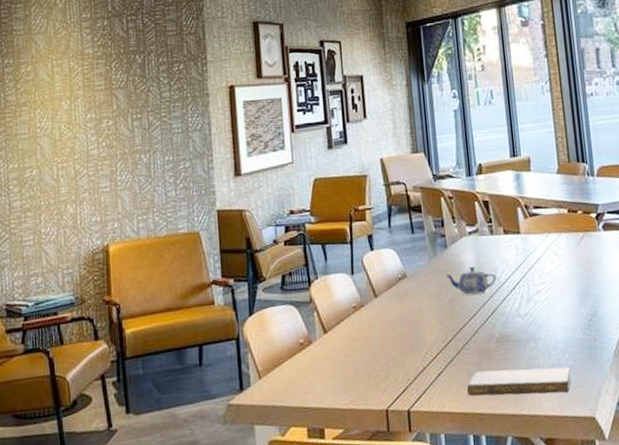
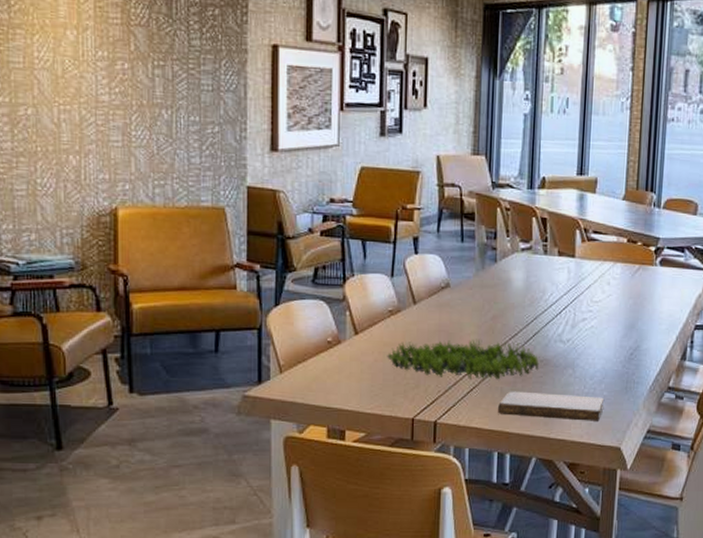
plant: none [356,322,502,366] -> present [387,339,540,380]
teapot: present [445,266,497,295] -> none [491,284,544,314]

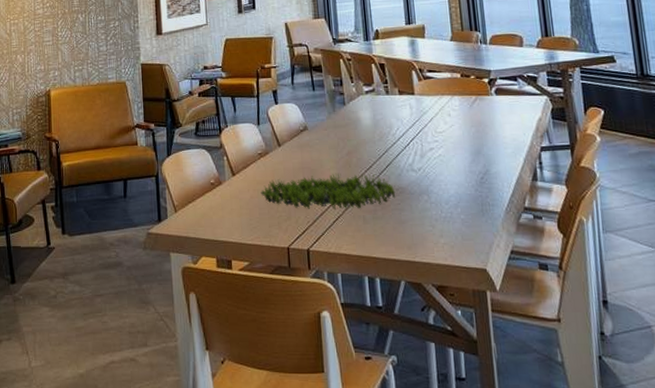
notebook: present [498,391,605,421] -> none [363,218,463,244]

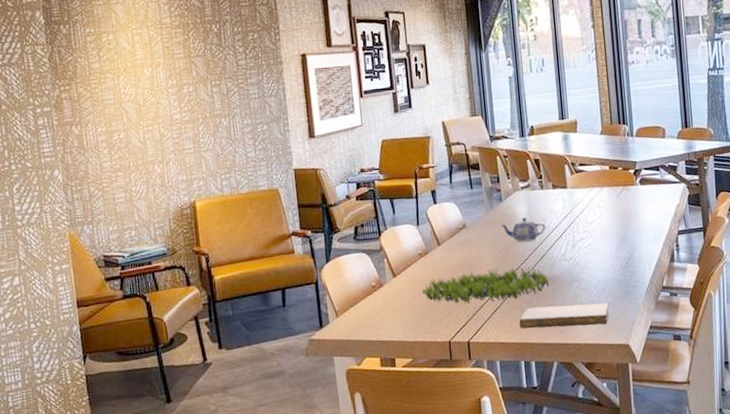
teapot: none [343,122,392,148] -> present [501,217,546,242]
notebook: none [363,218,463,244] -> present [519,303,609,329]

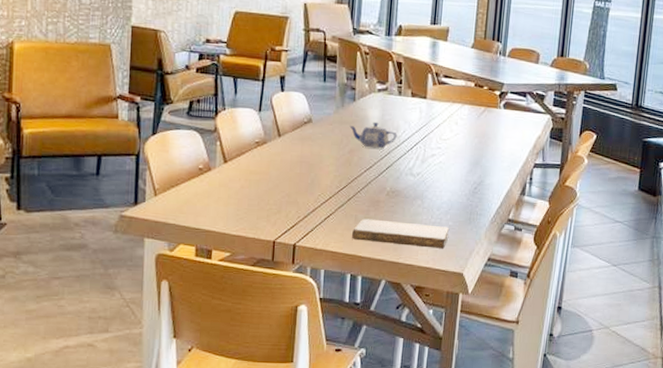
plant: present [422,265,550,304] -> none [252,170,391,208]

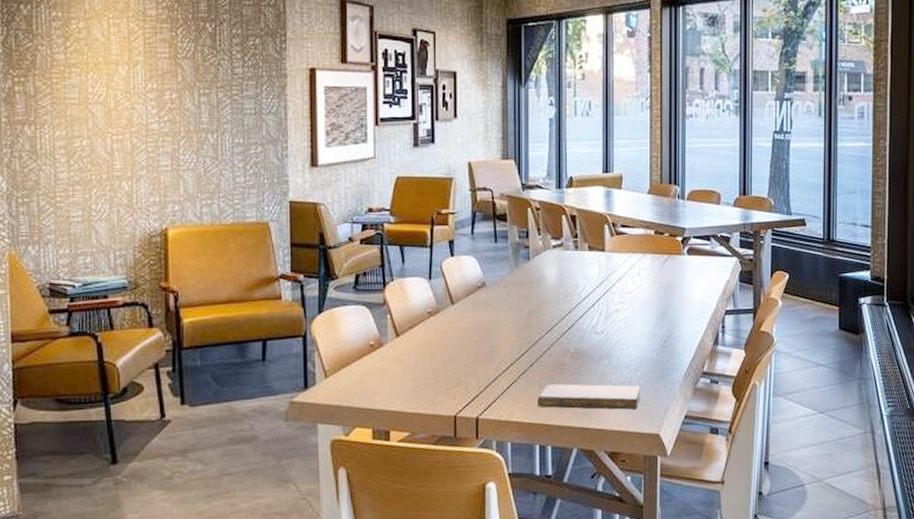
teapot: present [349,121,397,149] -> none [526,280,577,308]

